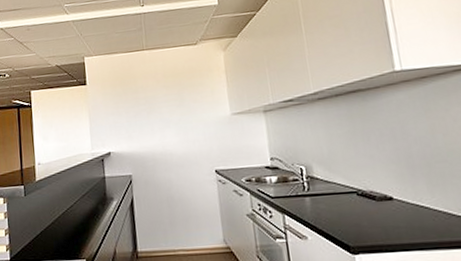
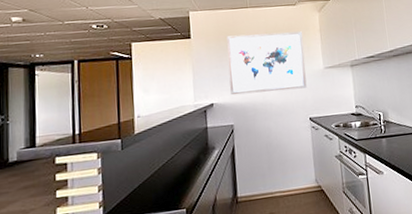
wall art: none [122,73,212,144] -> present [227,31,307,96]

